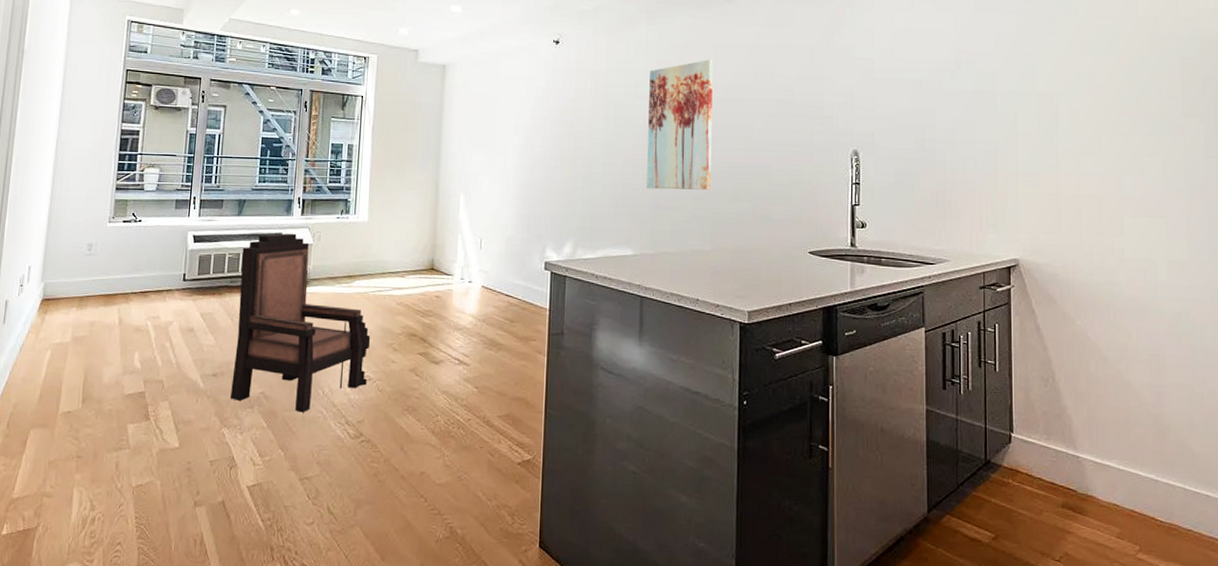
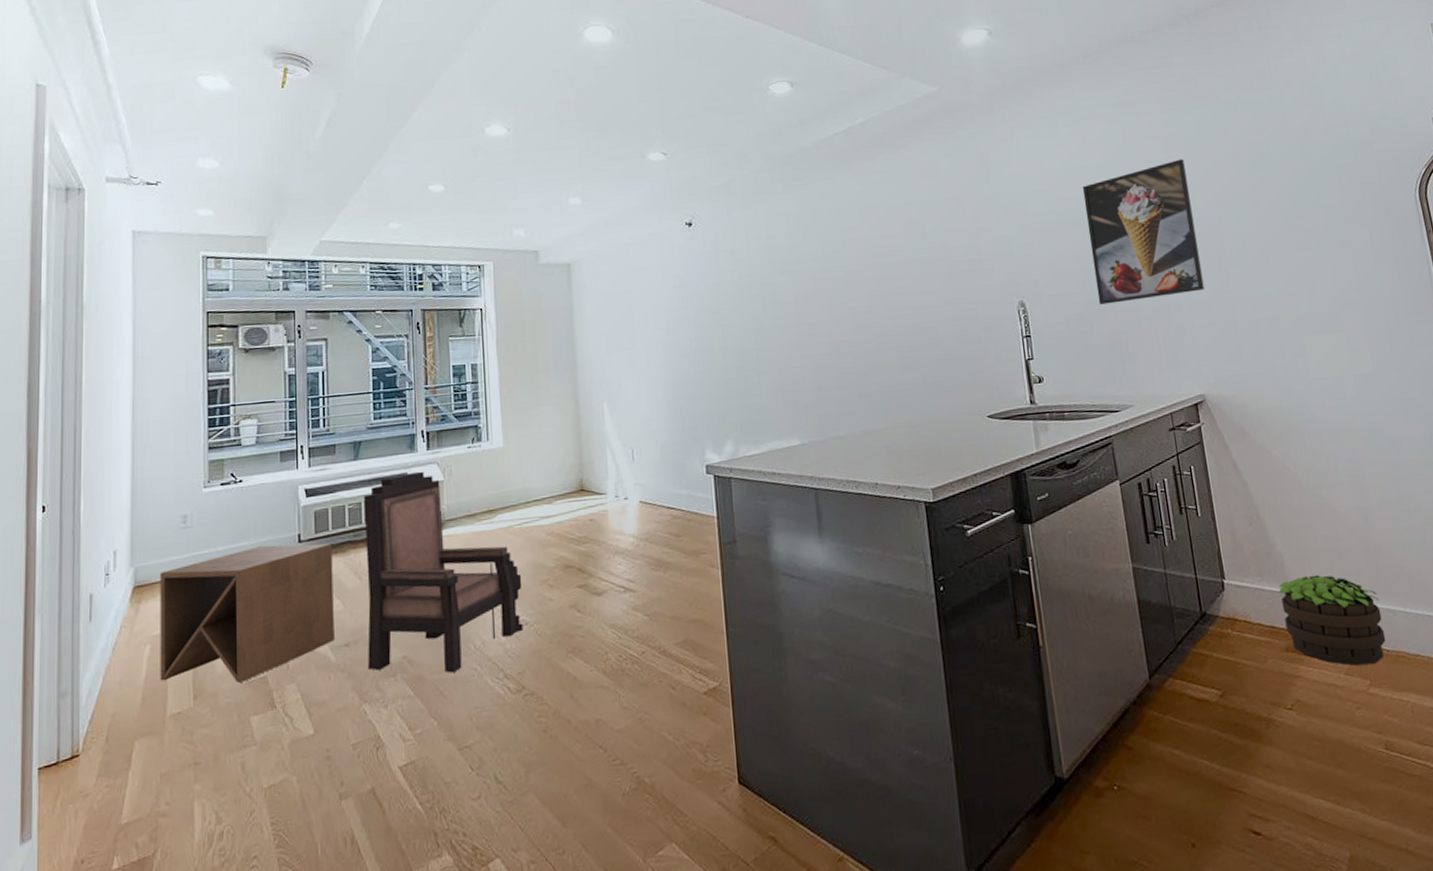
side table: none [56,279,211,394] -> present [160,543,334,683]
wall art: present [647,59,713,190] -> none [794,223,875,371]
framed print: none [928,34,1033,163] -> present [1082,159,1205,305]
potted plant: none [1063,441,1161,531] -> present [1278,574,1386,666]

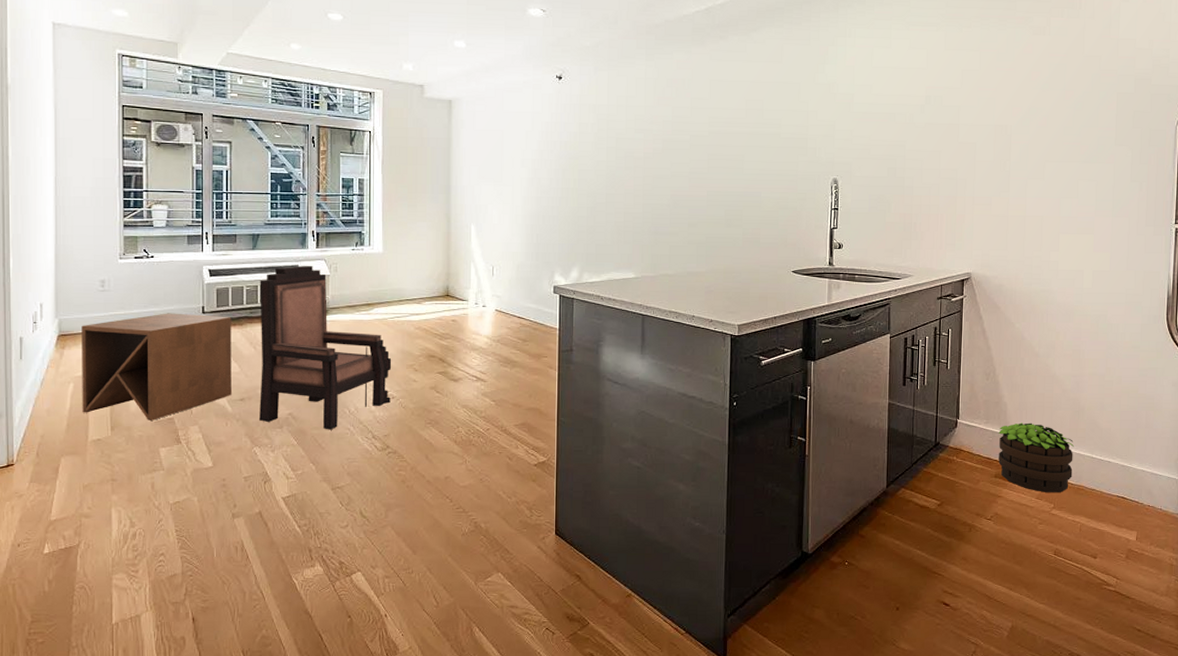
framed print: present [1082,159,1205,305] -> none [899,71,992,190]

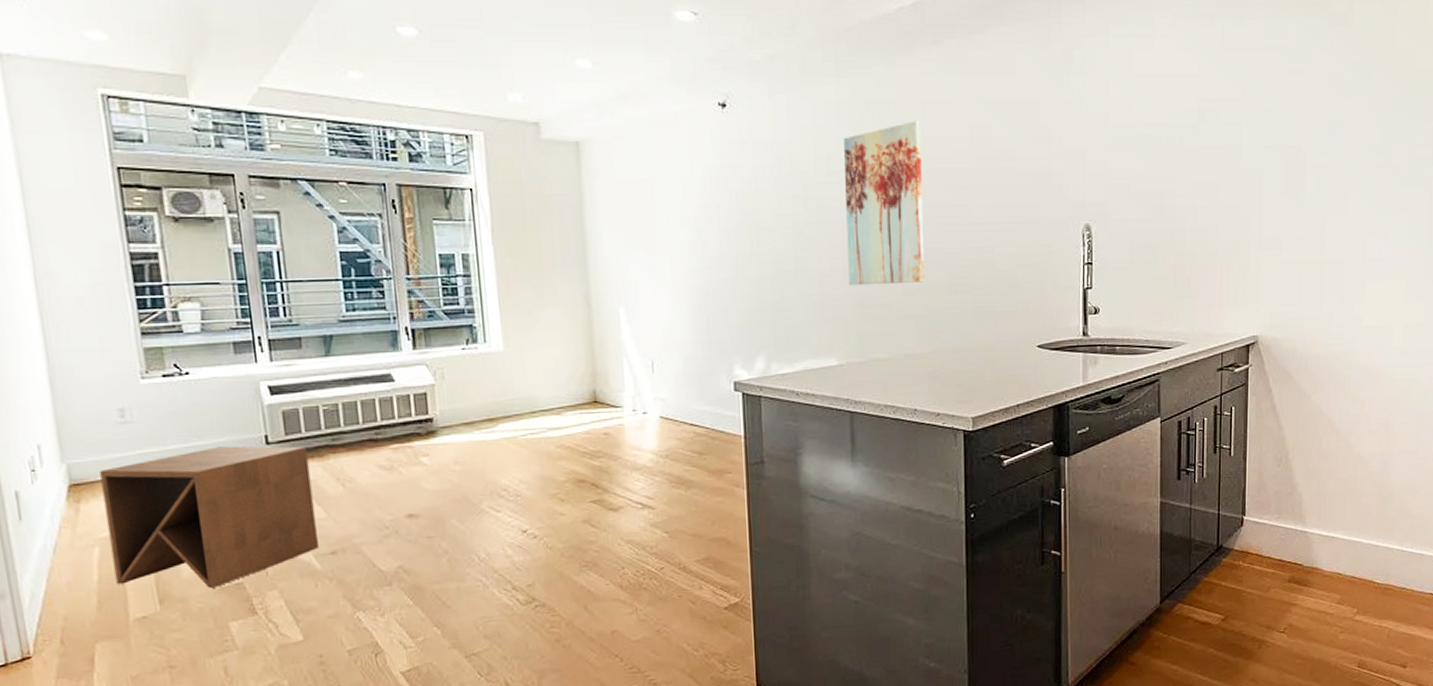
armchair: present [259,265,392,430] -> none [340,372,532,584]
wall art: none [647,94,708,218] -> present [844,121,924,286]
potted plant: present [998,423,1075,492] -> none [1292,514,1382,596]

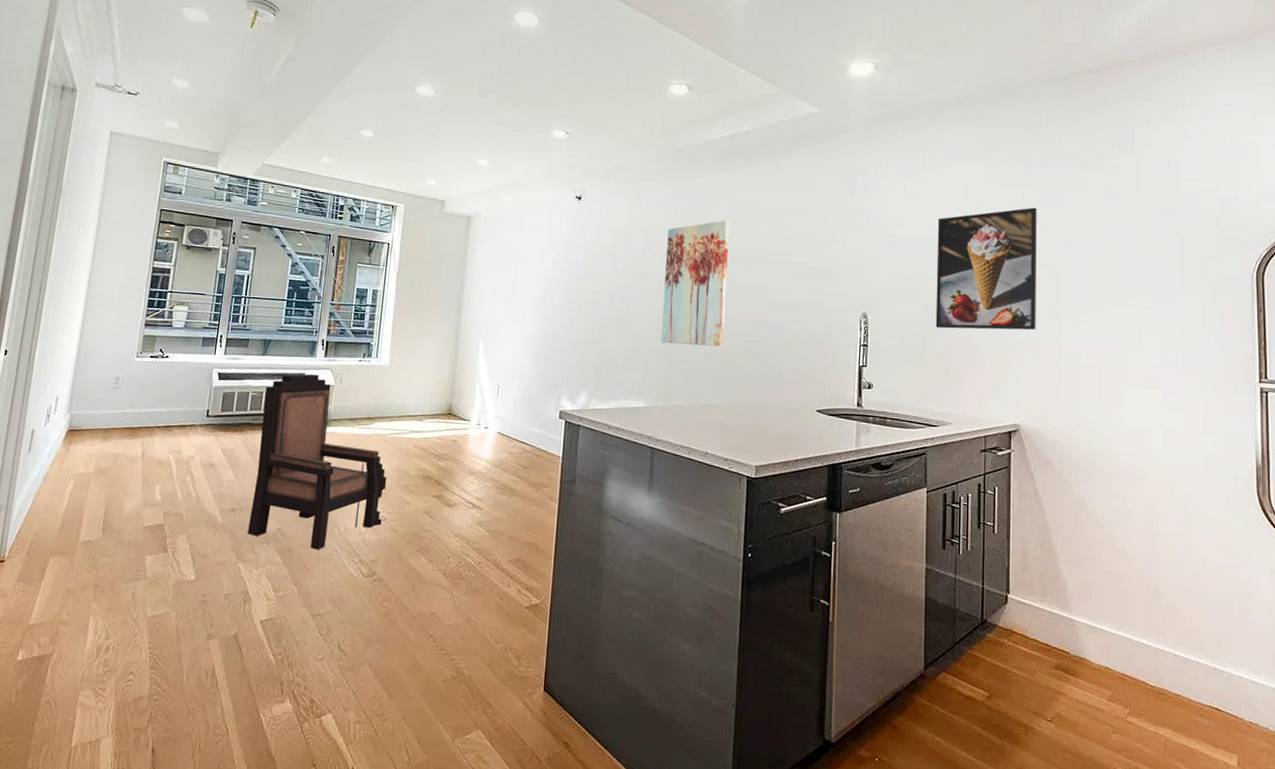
side table: present [100,446,319,588] -> none [77,414,234,526]
armchair: none [340,372,532,584] -> present [248,373,387,550]
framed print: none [1168,76,1281,234] -> present [935,207,1037,331]

